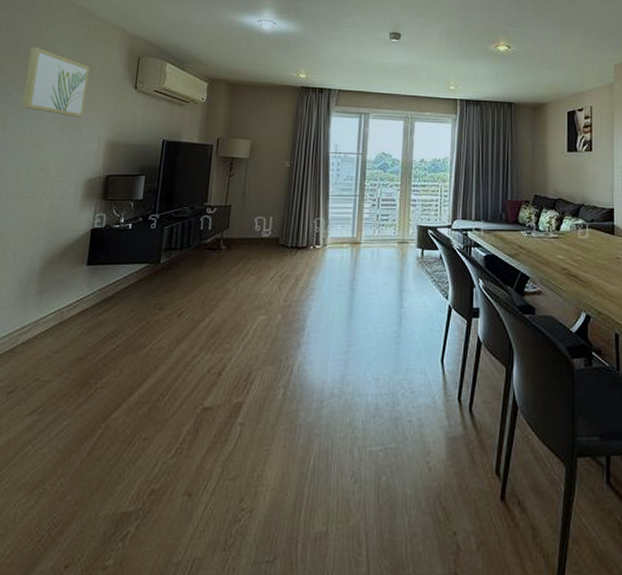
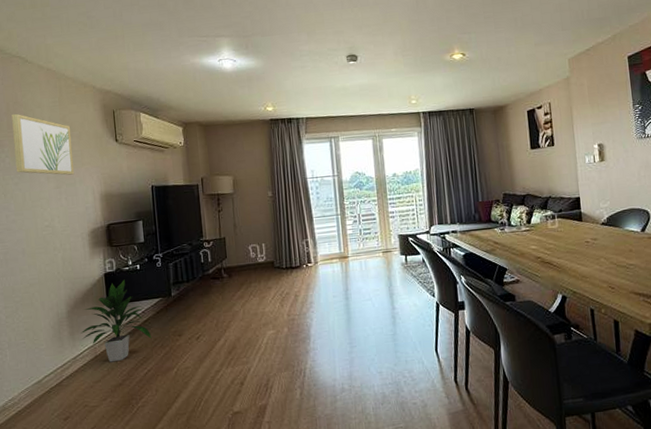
indoor plant: none [50,238,129,332] -> present [81,279,152,363]

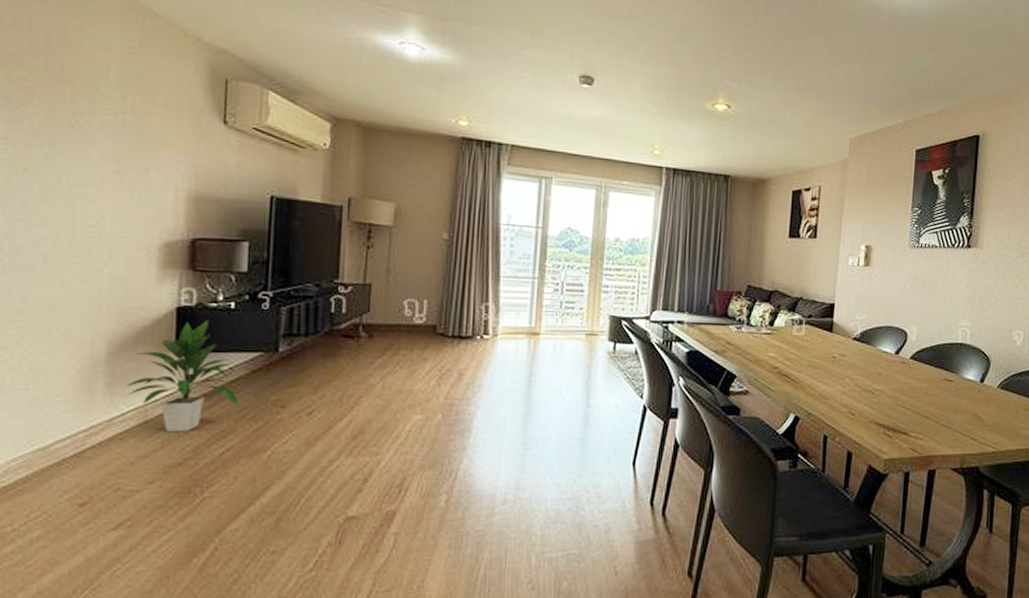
wall art: present [12,113,75,175] -> none [50,50,153,159]

